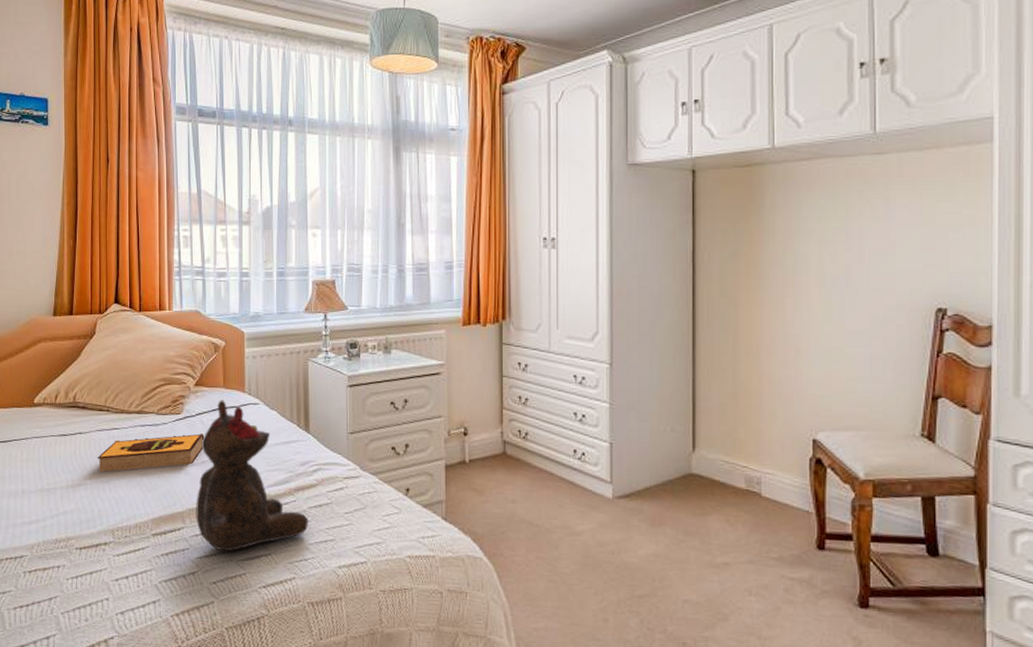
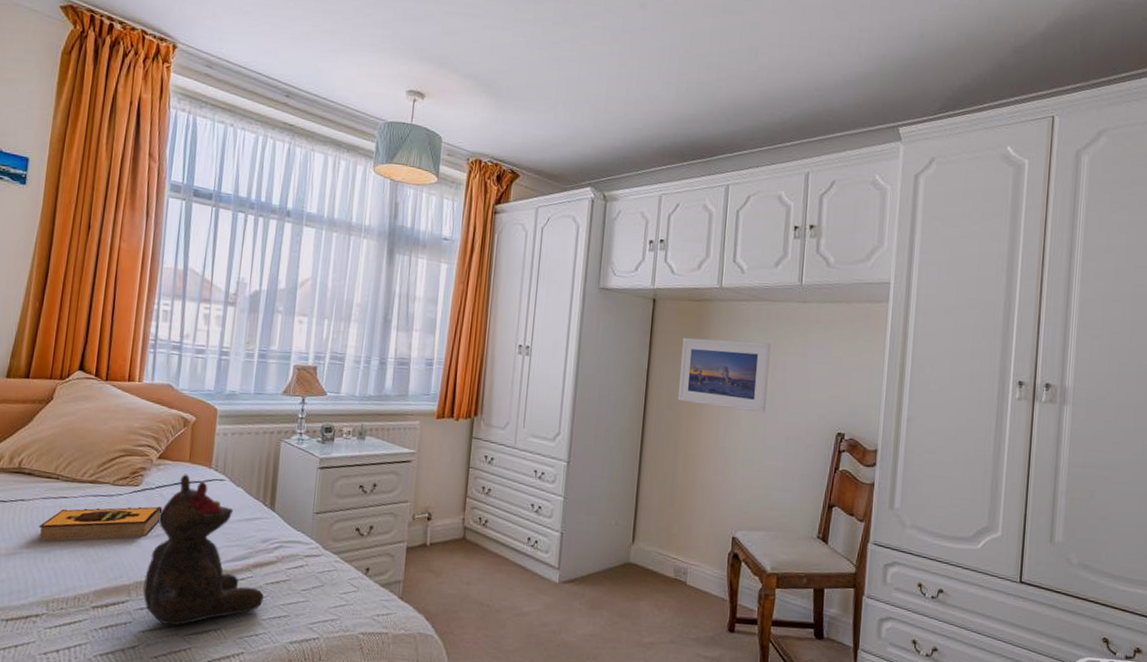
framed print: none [731,208,842,292] -> present [677,338,771,413]

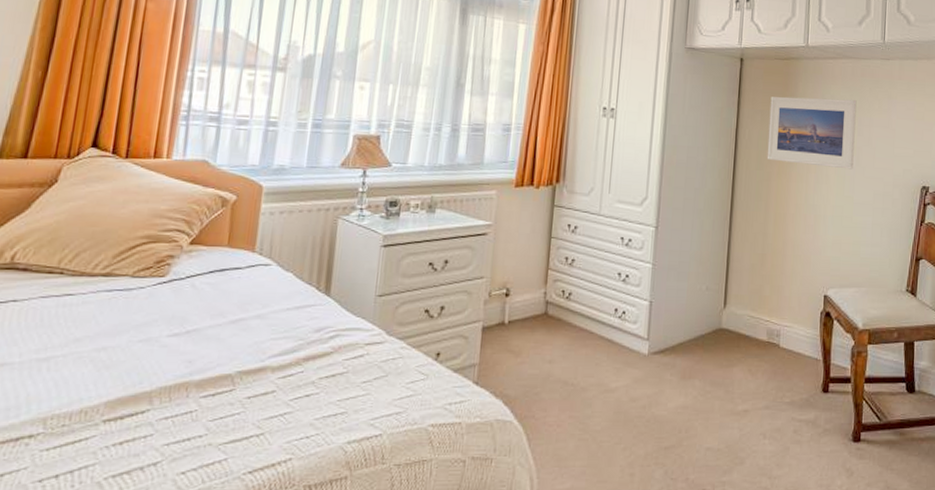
hardback book: present [38,506,163,541] -> none [35,299,195,347]
teddy bear: present [143,474,264,626] -> none [168,260,317,435]

